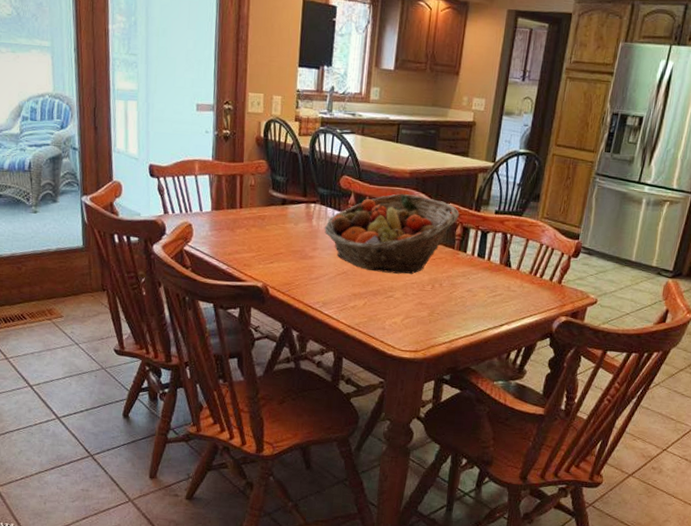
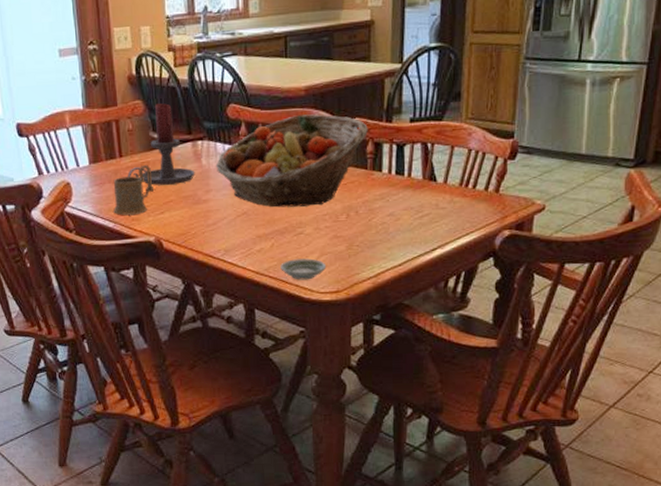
mug: none [228,218,267,261] -> present [113,165,153,215]
candle holder: none [245,165,306,239] -> present [127,103,195,185]
saucer: none [370,318,410,338] -> present [280,258,327,280]

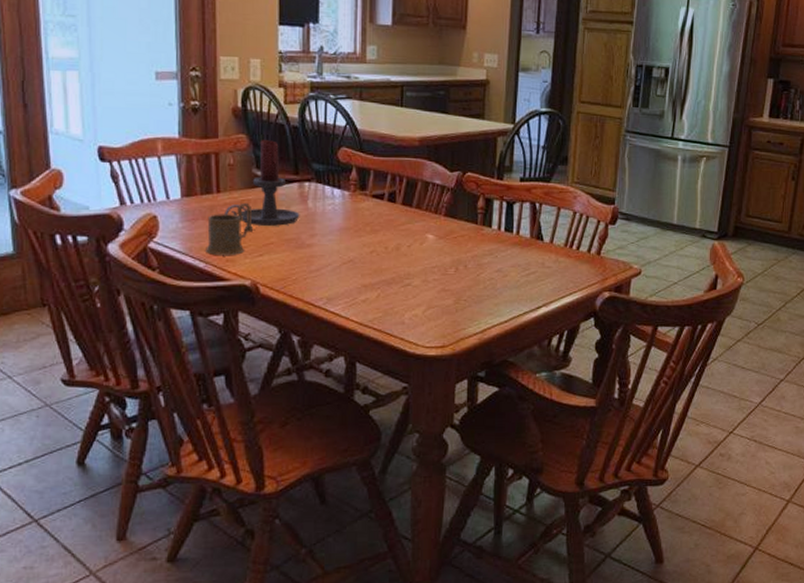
fruit basket: present [215,114,368,208] -> none [322,165,480,257]
saucer: present [280,258,327,280] -> none [386,311,433,334]

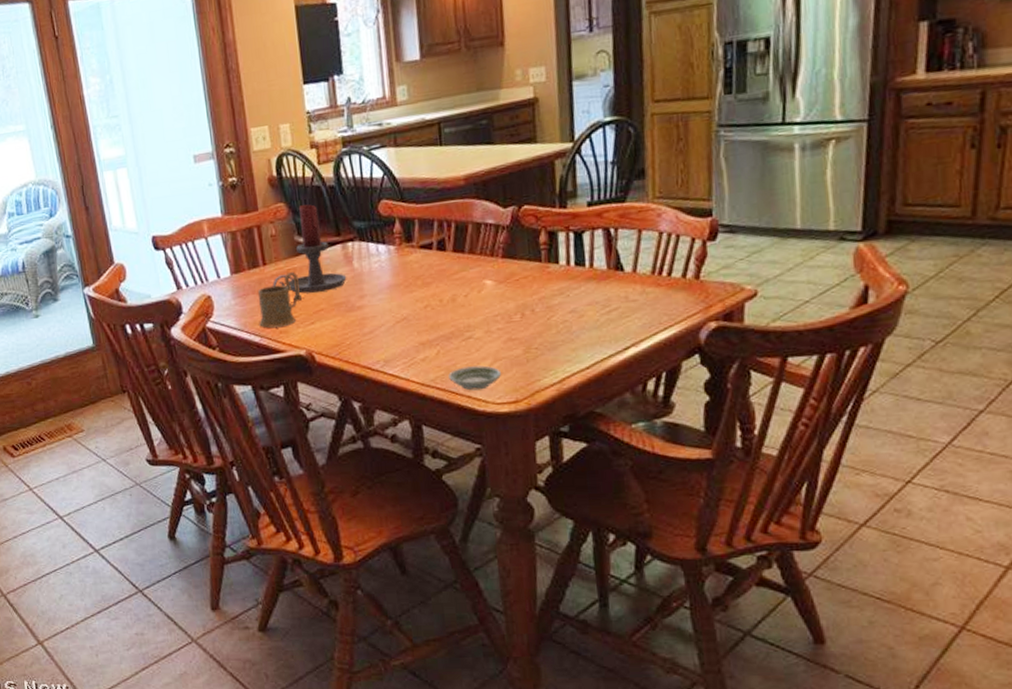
saucer: none [386,311,433,334] -> present [449,365,502,391]

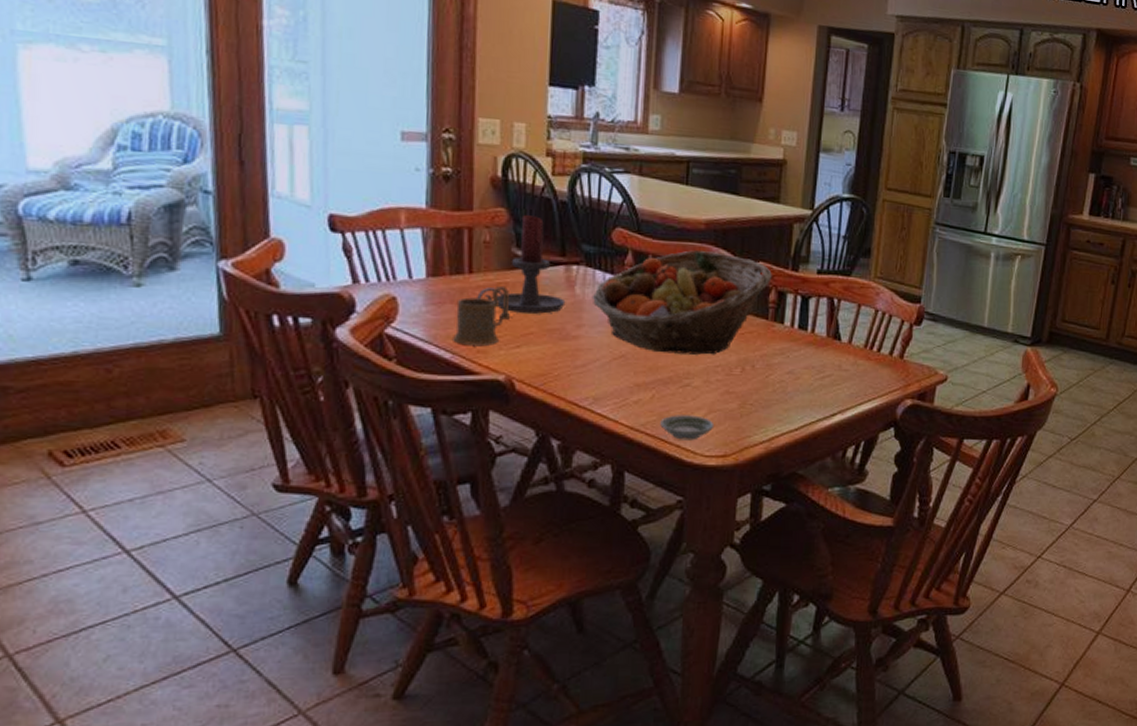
fruit basket: none [369,204,540,311] -> present [592,250,772,355]

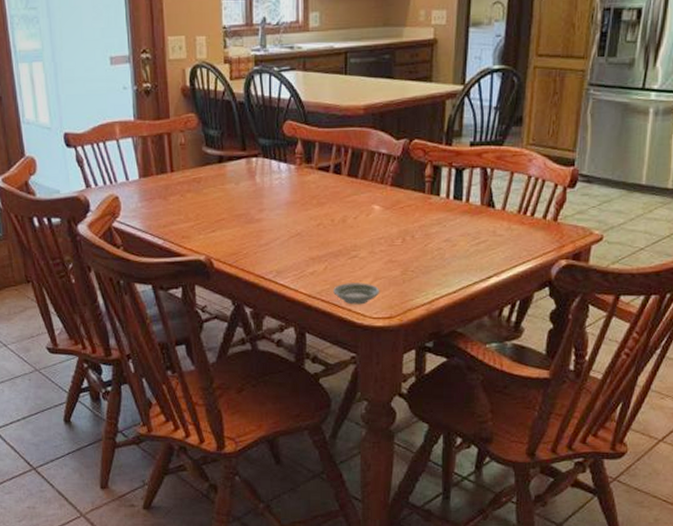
mug: present [453,286,510,345] -> none [163,181,205,232]
candle holder: present [477,214,566,314] -> none [179,116,249,202]
fruit basket: present [592,250,772,355] -> none [270,134,427,229]

